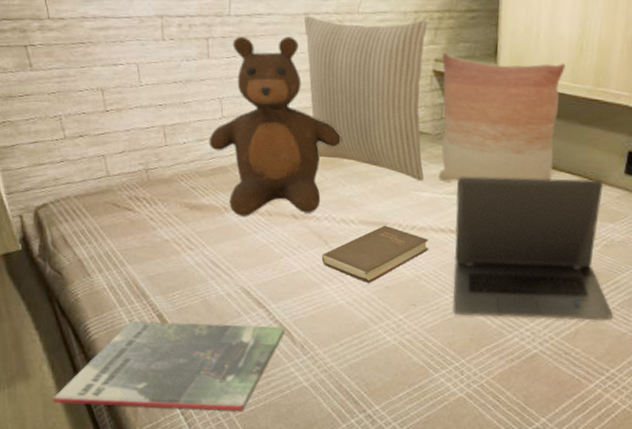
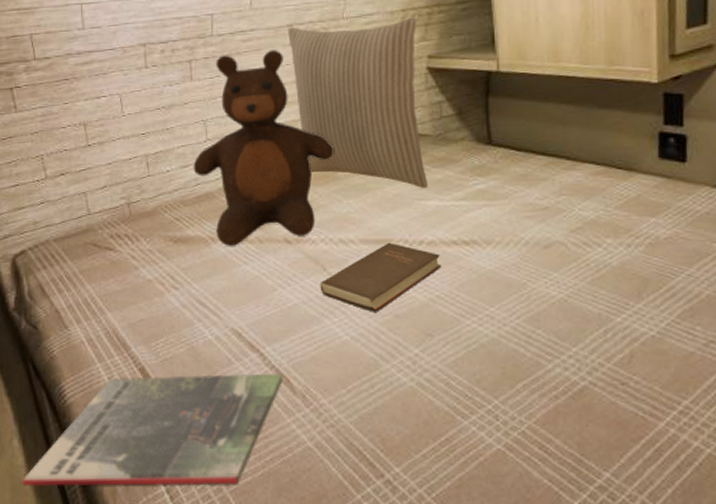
pillow: present [439,53,566,182] -> none [436,44,575,187]
laptop computer: present [452,176,614,321] -> none [465,168,675,345]

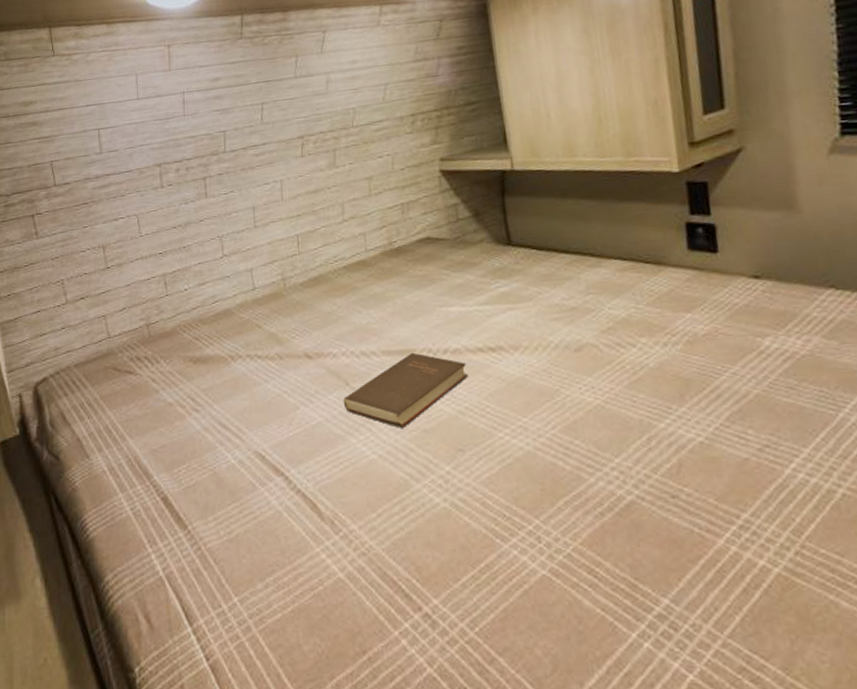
magazine: present [22,373,283,487] -> none [44,498,309,630]
teddy bear: present [193,50,335,246] -> none [210,162,352,364]
pillow: present [288,17,428,188] -> none [299,121,448,294]

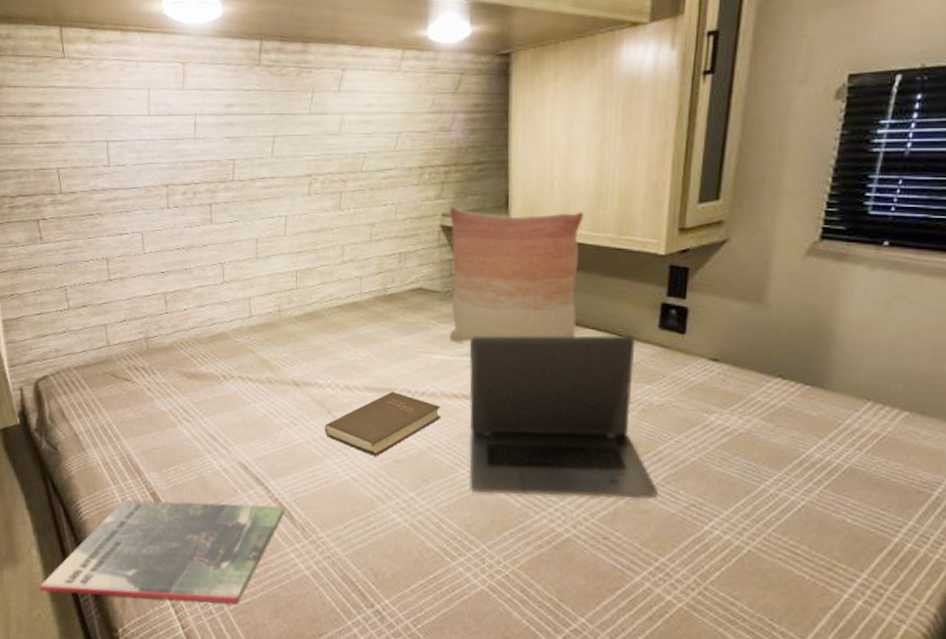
magazine: none [44,498,309,630] -> present [39,500,285,604]
pillow: none [447,138,600,291] -> present [450,207,584,343]
laptop computer: none [487,263,725,458] -> present [469,335,659,499]

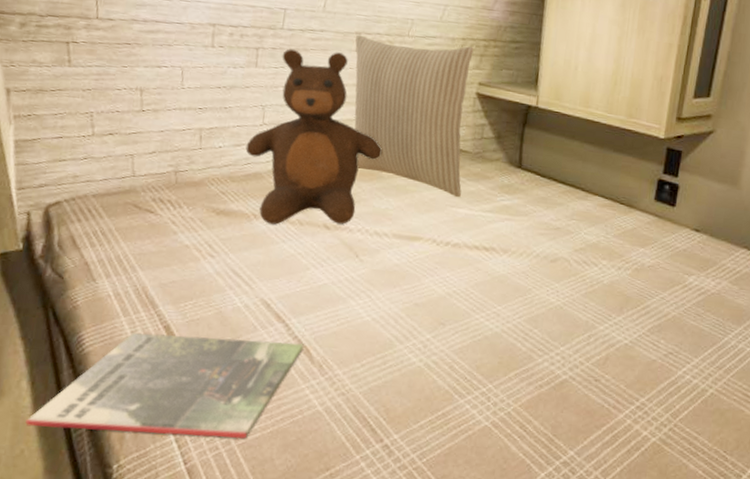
teddy bear: none [209,198,346,385] -> present [245,48,383,225]
pillow: none [307,175,433,342] -> present [354,34,474,197]
book: present [324,391,441,456] -> none [350,239,462,299]
pillow: present [450,207,584,343] -> none [476,78,601,203]
laptop computer: present [469,335,659,499] -> none [482,195,644,347]

